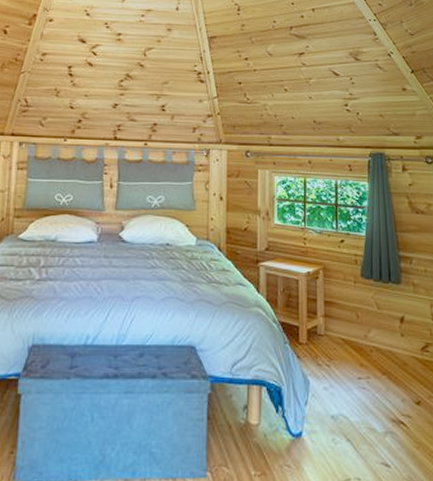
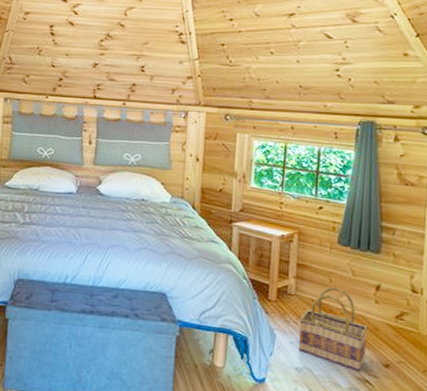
basket: none [331,322,398,412] -> present [298,286,369,371]

